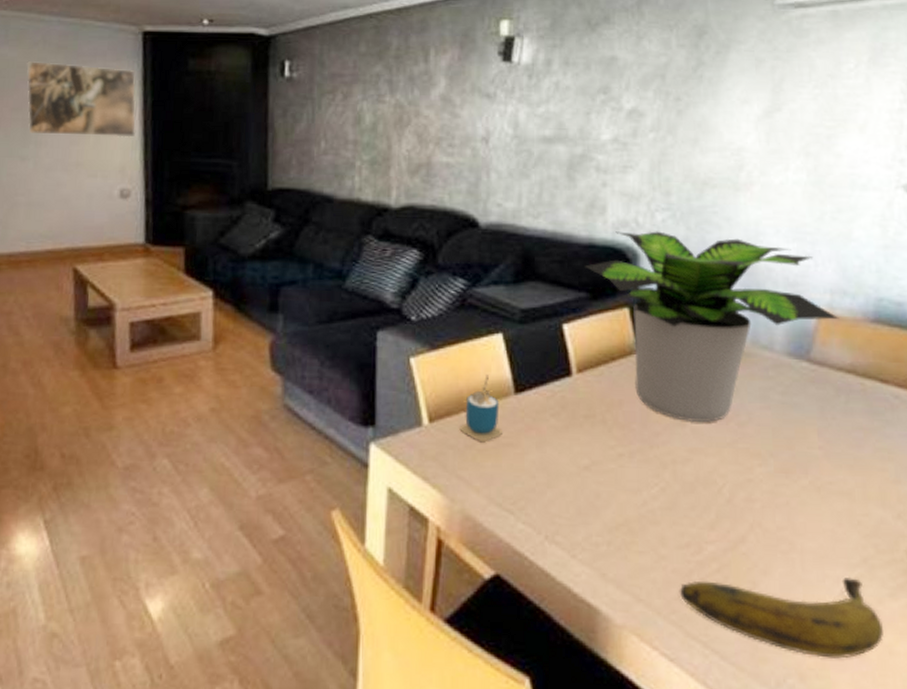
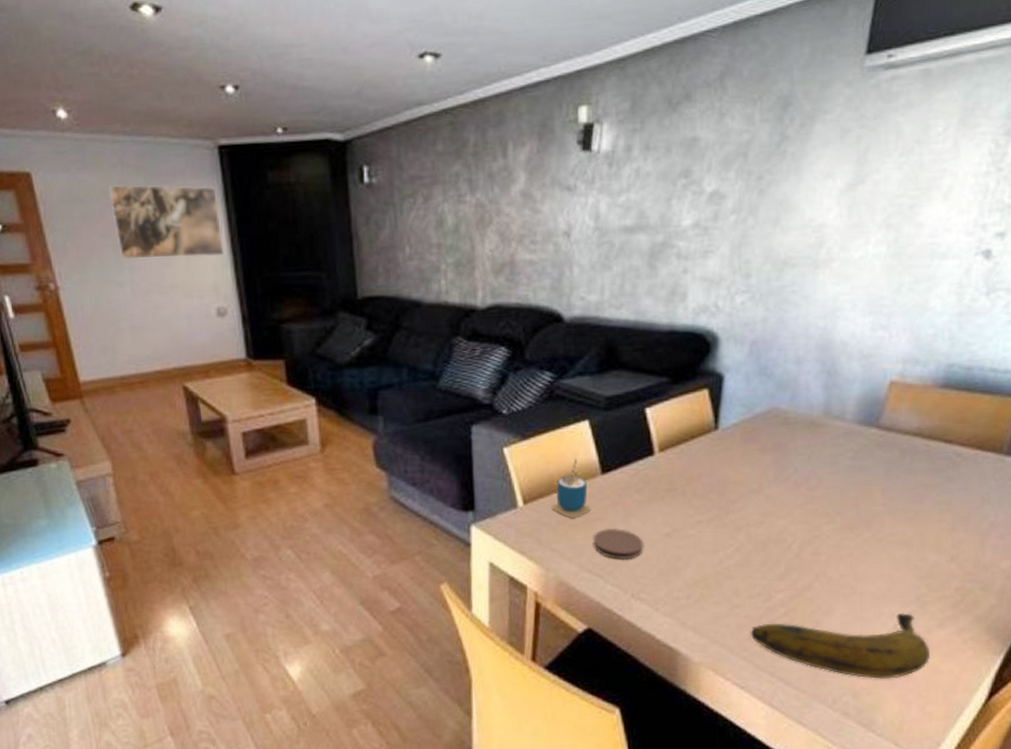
coaster: none [504,455,560,495] -> present [593,528,644,561]
potted plant: present [585,231,839,423] -> none [666,313,910,490]

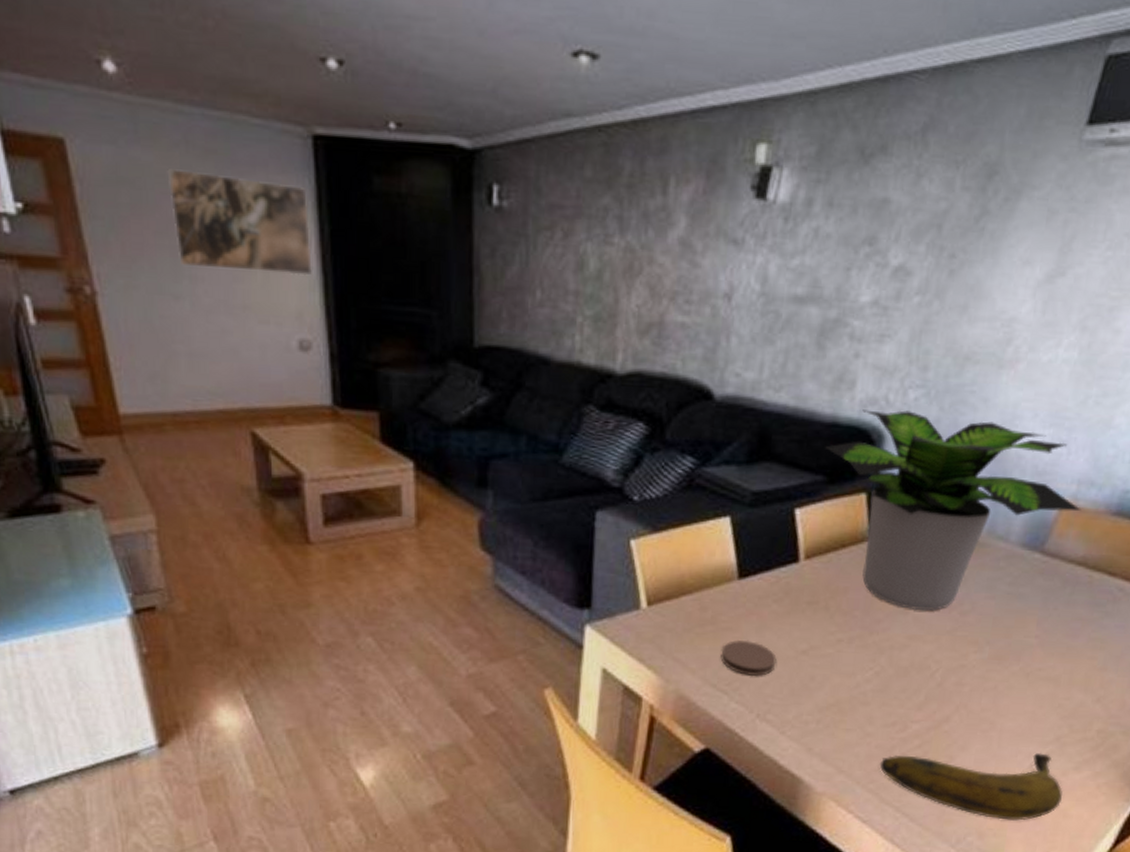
cup: present [551,459,591,519] -> none [678,559,722,626]
potted plant: none [666,313,910,490] -> present [825,409,1081,611]

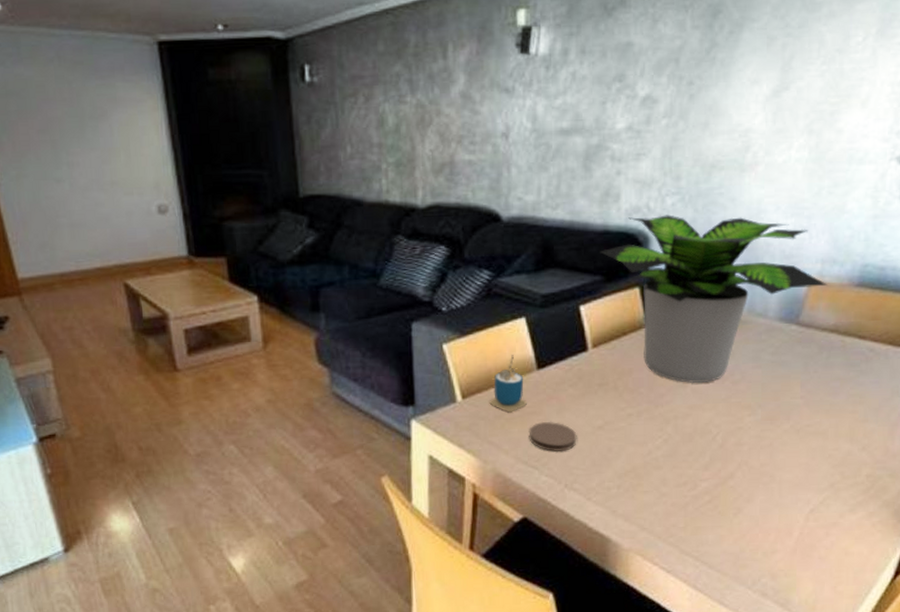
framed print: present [167,169,312,276] -> none [45,79,164,155]
cup: none [678,559,722,626] -> present [489,355,527,413]
banana: present [879,753,1063,821] -> none [676,499,842,561]

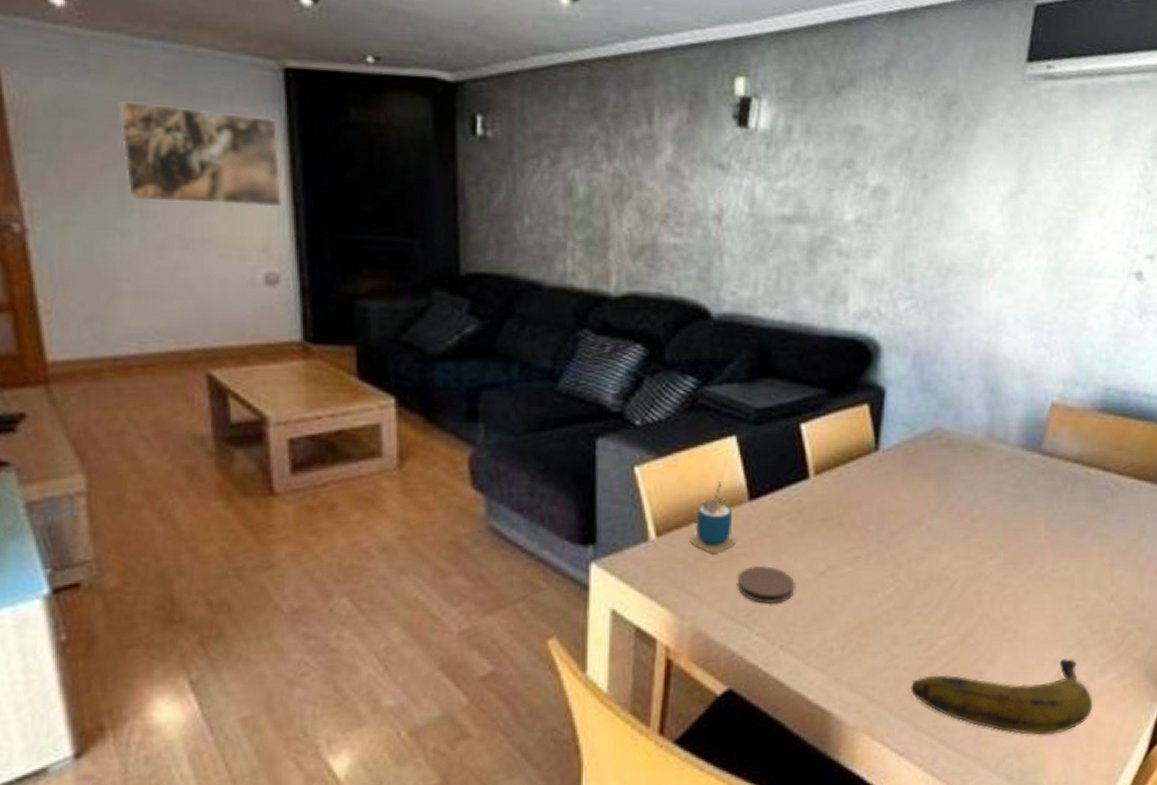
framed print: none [45,79,164,155] -> present [118,101,281,207]
potted plant: present [600,215,828,384] -> none [824,321,1070,520]
banana: none [676,499,842,561] -> present [910,659,1092,736]

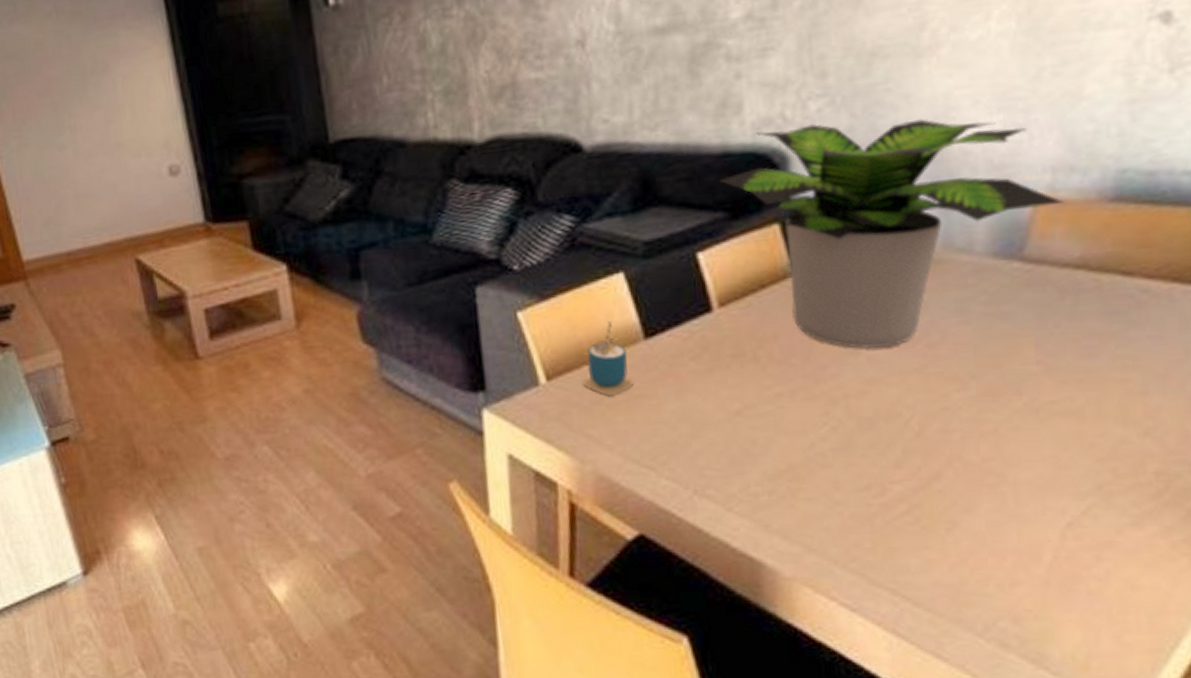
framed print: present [118,101,281,207] -> none [43,27,173,118]
coaster: present [737,565,795,605] -> none [638,406,706,448]
potted plant: none [824,321,1070,520] -> present [720,119,1064,350]
banana: present [910,659,1092,736] -> none [859,508,1123,598]

